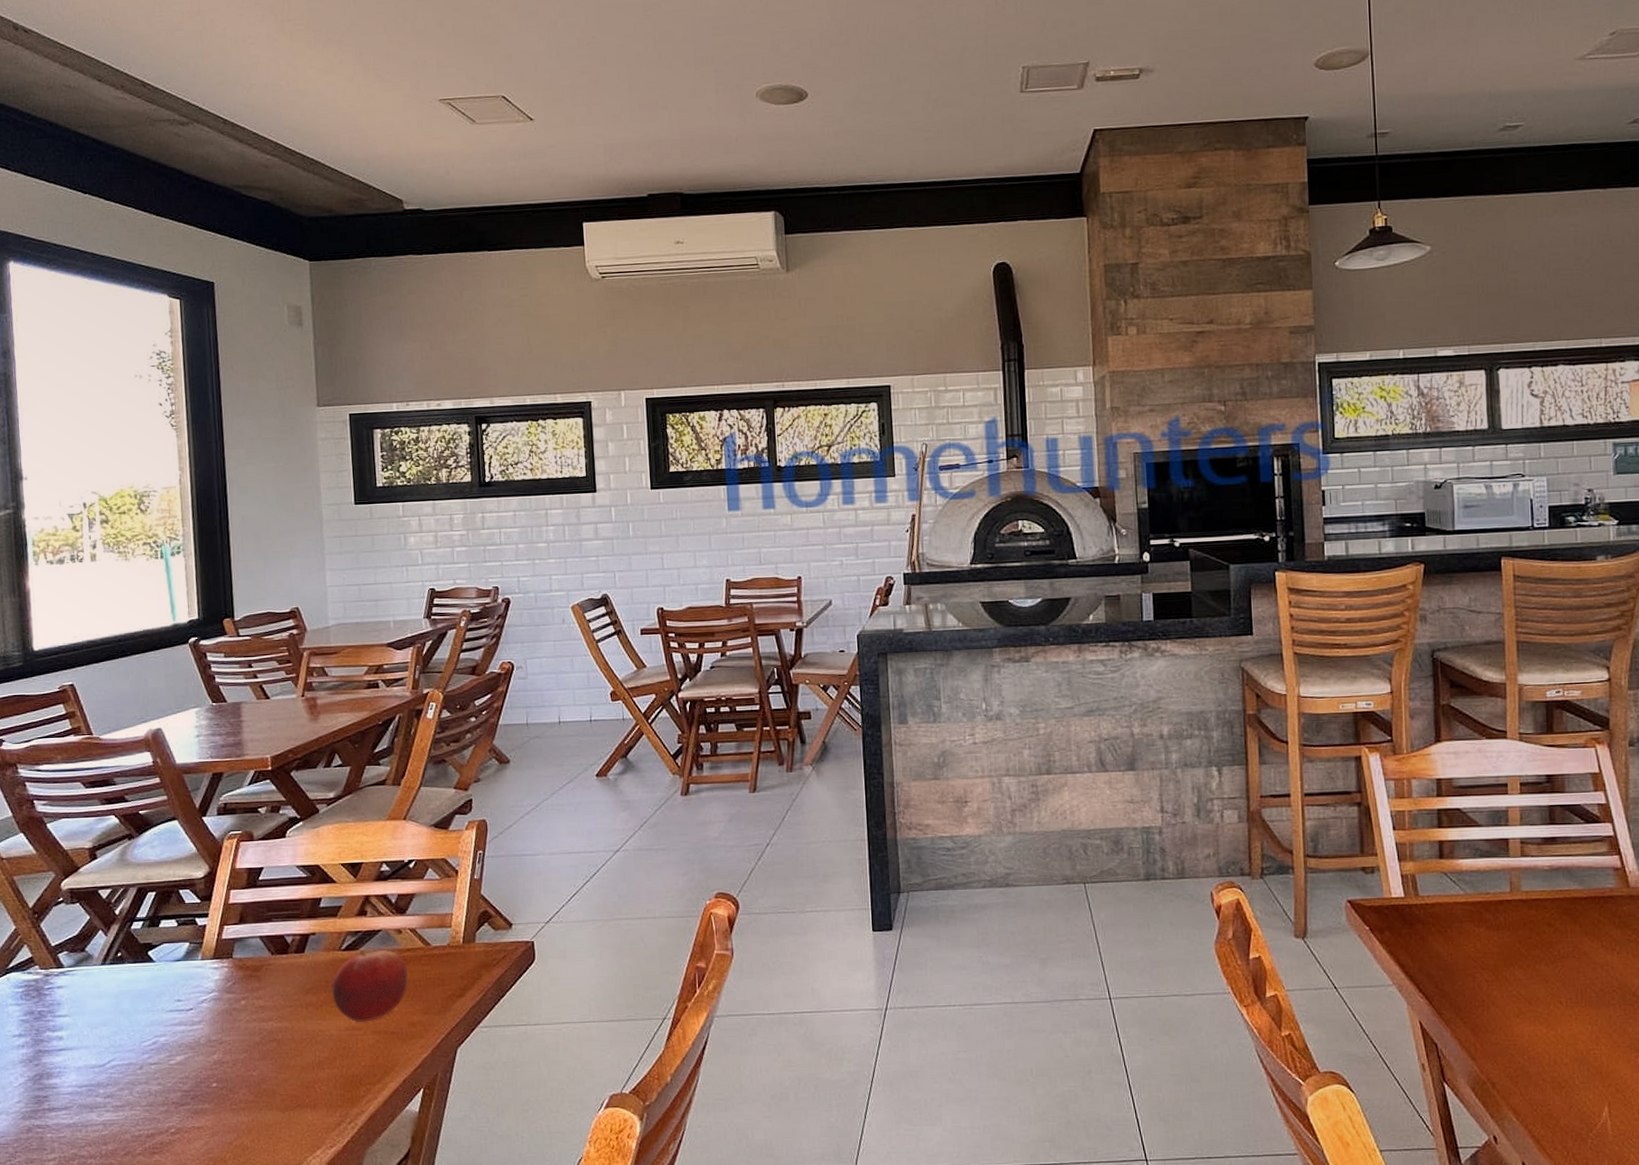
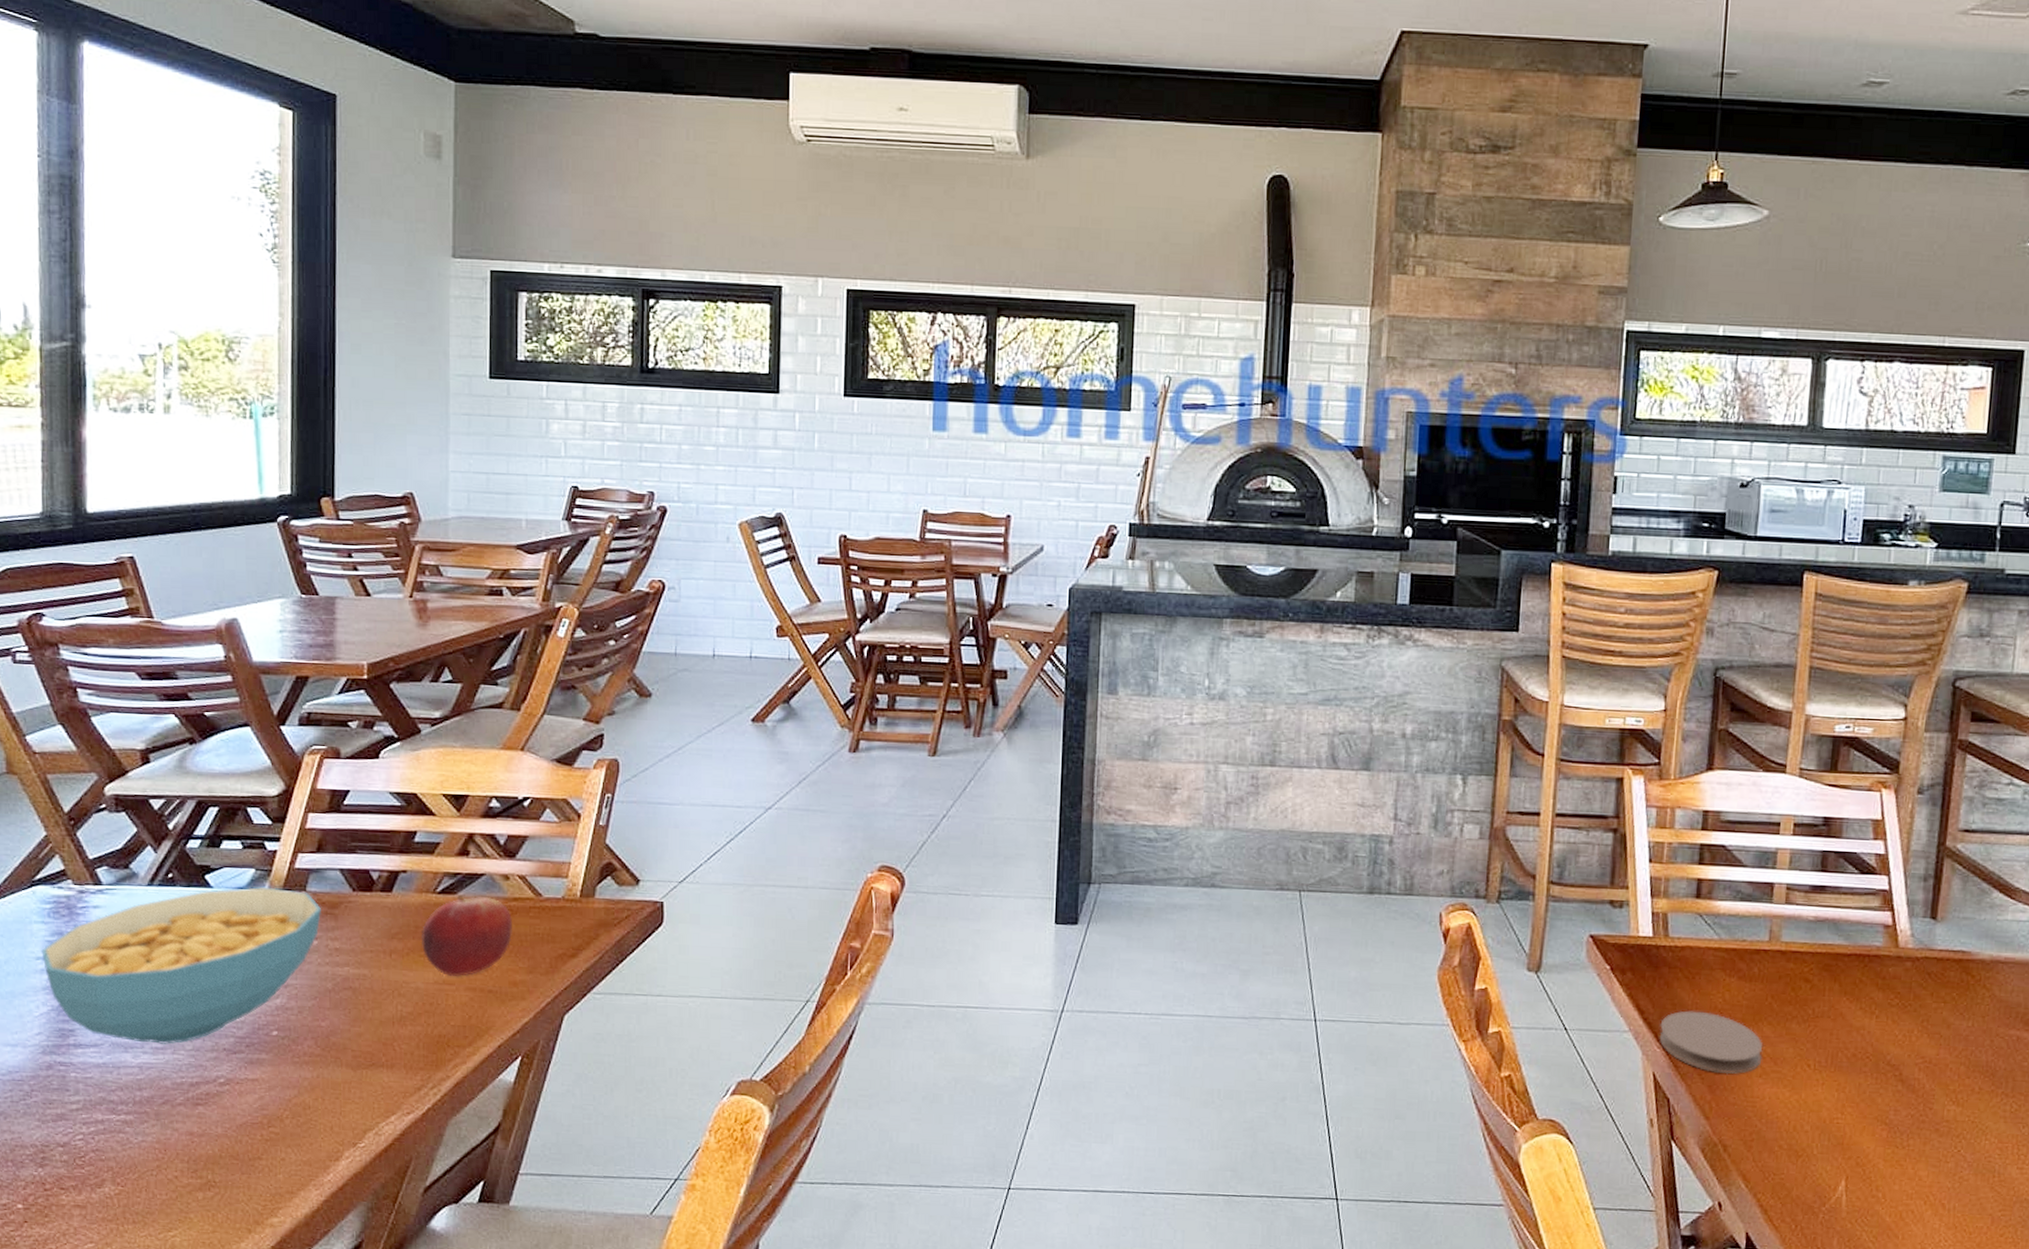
cereal bowl: none [17,957,247,1103] -> present [41,886,321,1044]
coaster: none [1420,961,1518,1017] -> present [1659,1010,1763,1075]

